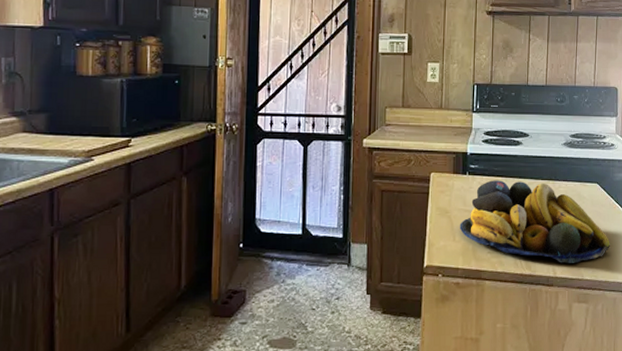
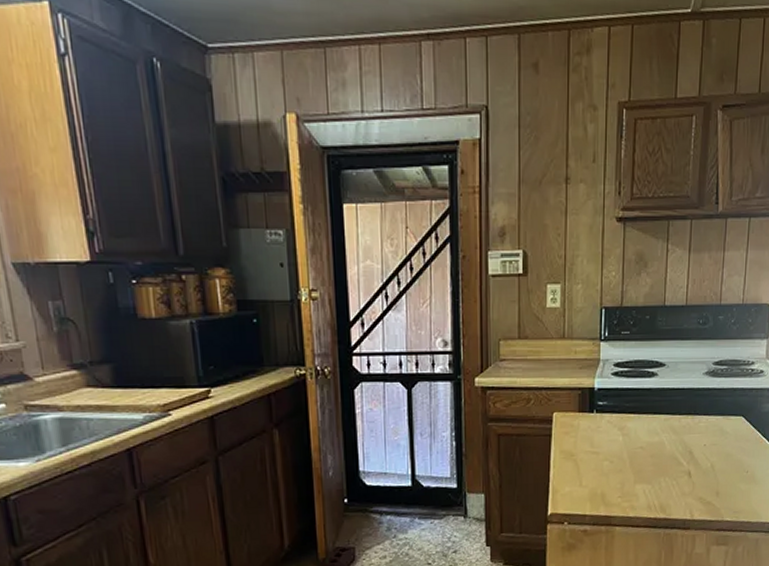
fruit bowl: present [459,180,610,263] -> none [586,417,755,505]

